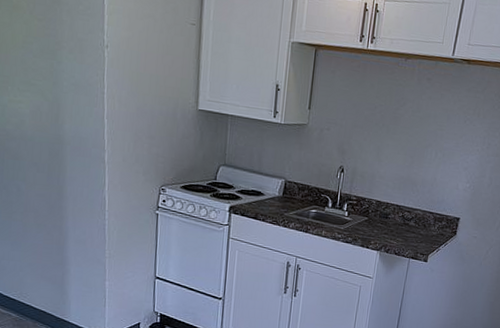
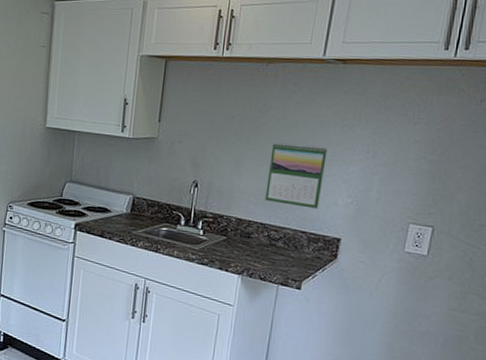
calendar: none [401,132,452,193] -> present [265,142,327,209]

